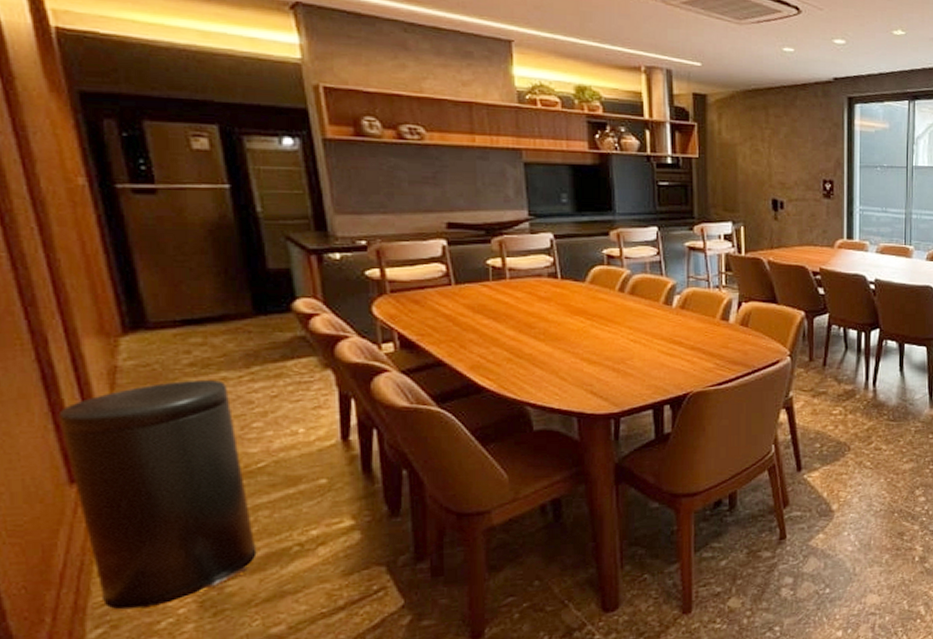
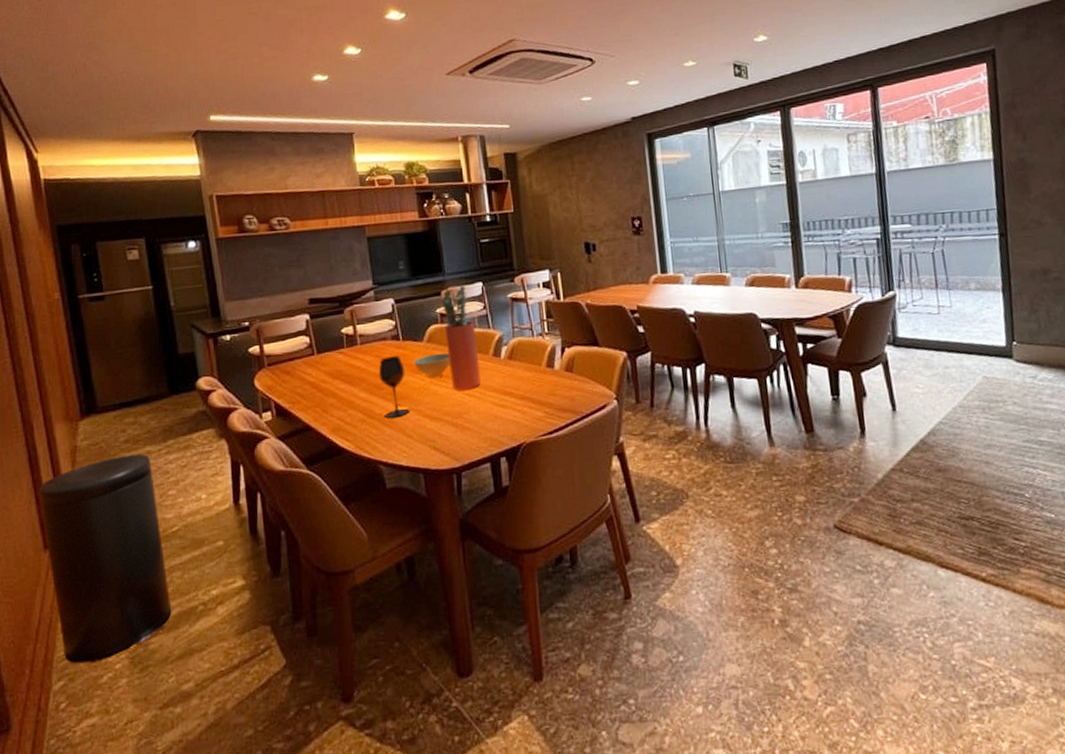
wineglass: none [530,295,566,359] -> present [378,356,410,418]
bowl: none [573,296,616,322] -> present [414,352,451,379]
vase: none [610,219,648,337] -> present [442,276,481,392]

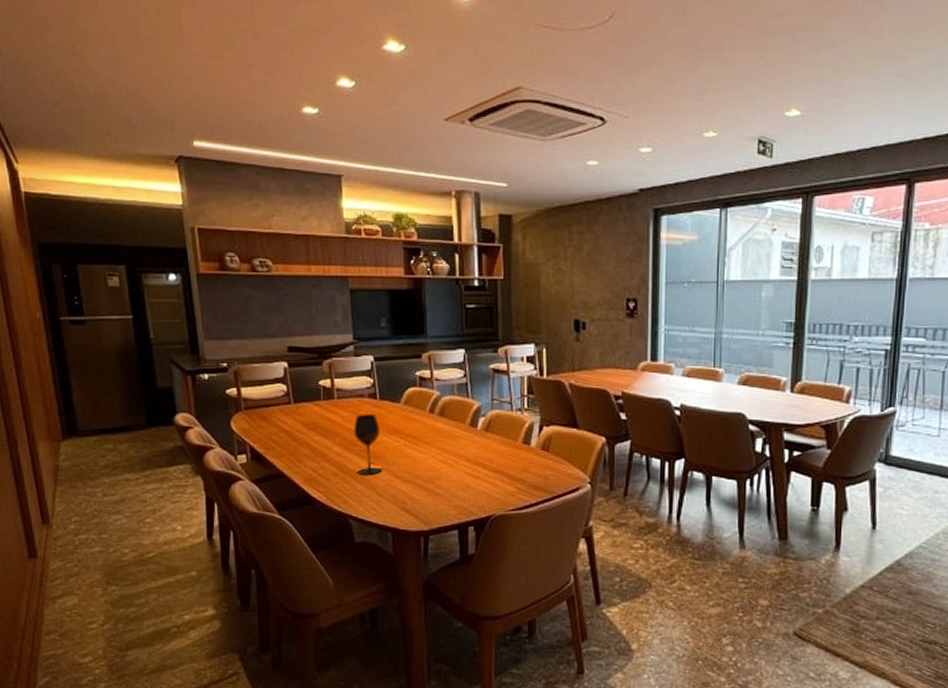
pedal bin: present [38,453,172,664] -> none [23,479,147,665]
bowl: present [414,352,451,379] -> none [390,416,426,441]
vase: present [442,276,481,392] -> none [422,341,455,458]

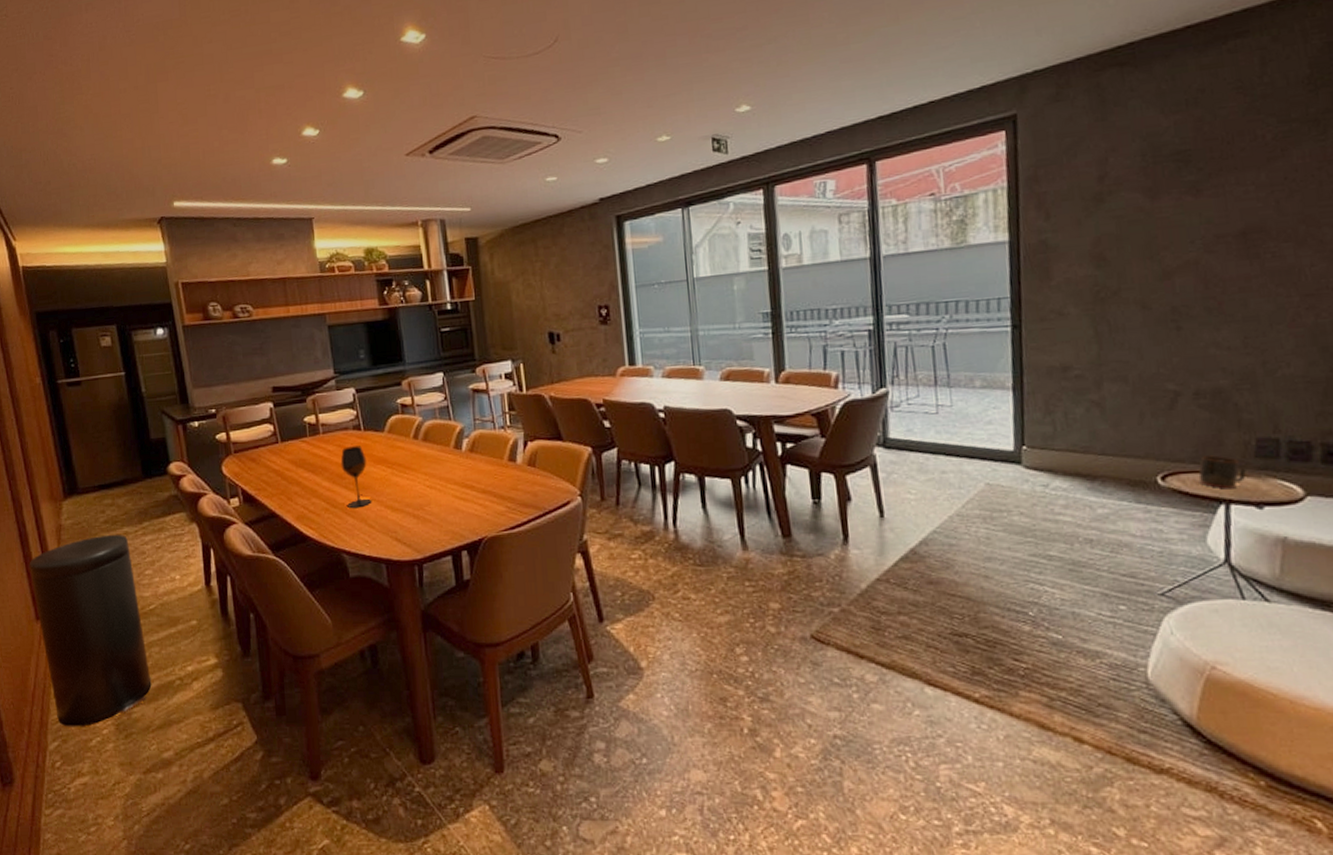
pedal bin: none [23,479,147,665] -> present [29,534,152,727]

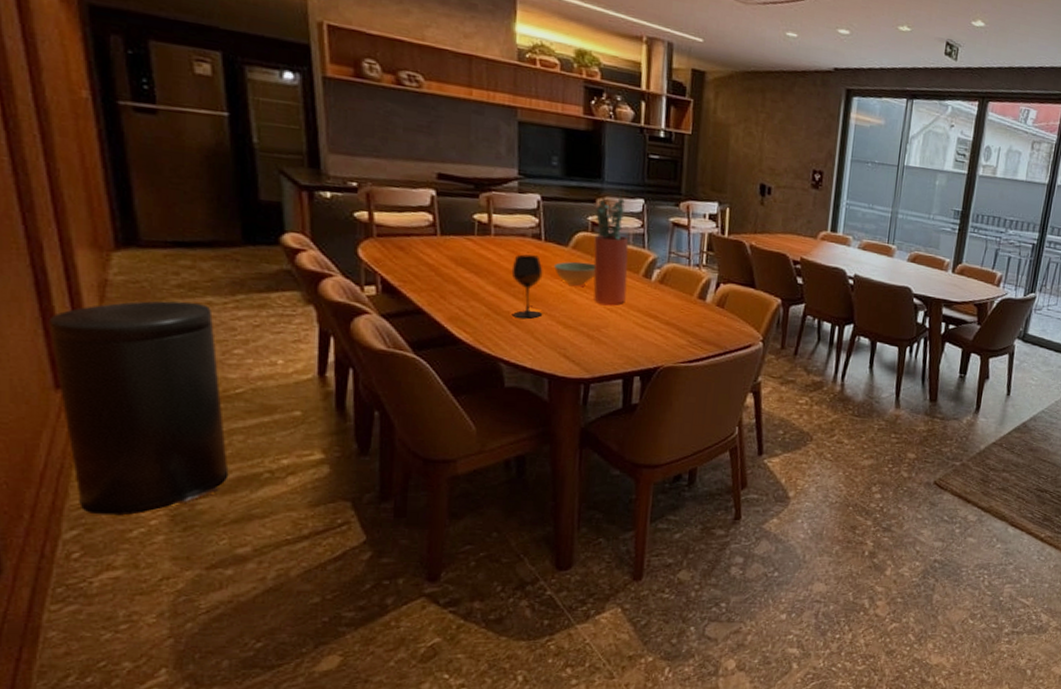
bowl: none [375,443,412,470] -> present [554,261,596,287]
vase: none [403,366,442,484] -> present [593,189,629,306]

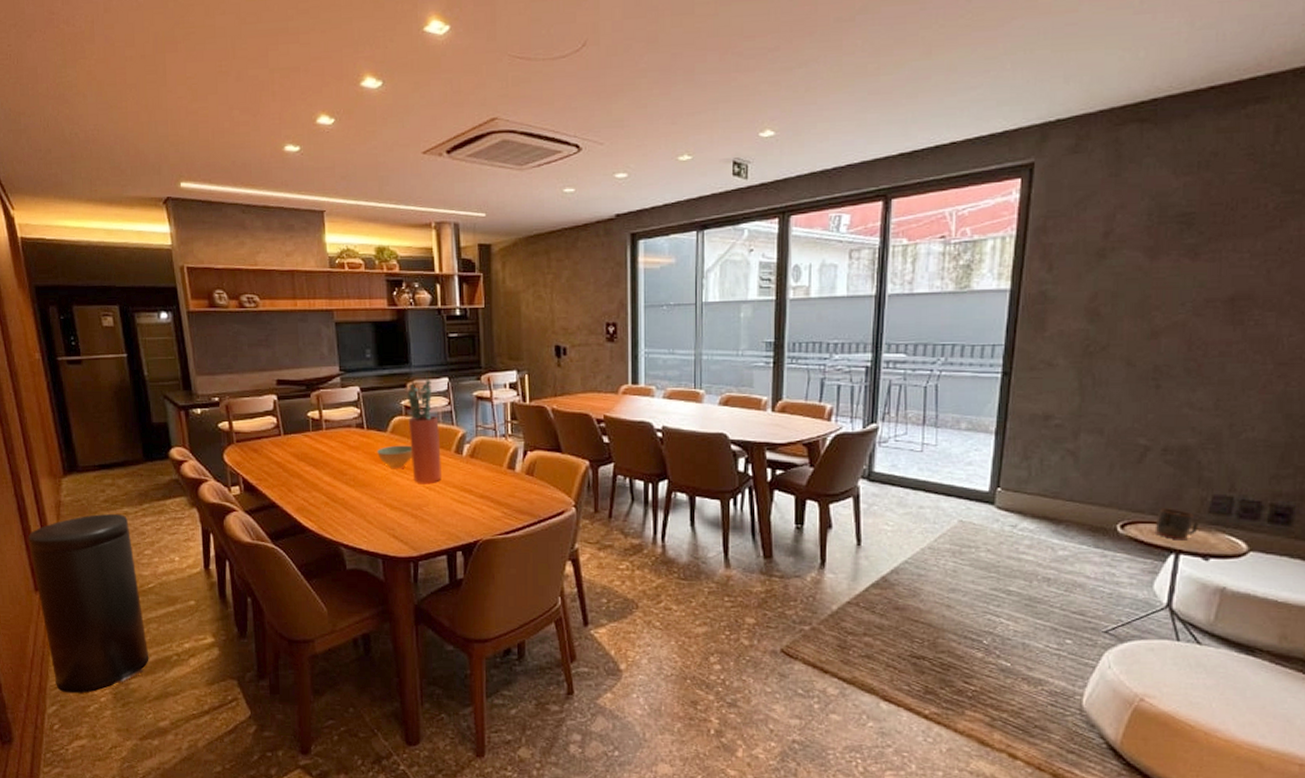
wineglass: present [511,254,543,319] -> none [342,444,372,503]

